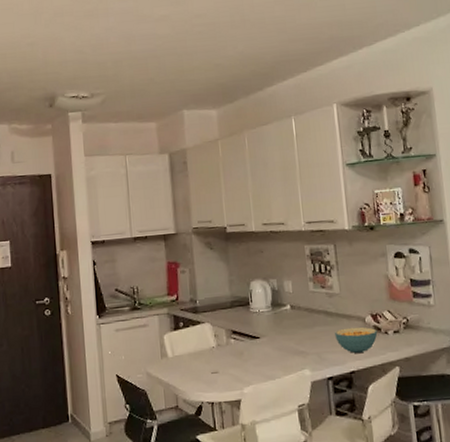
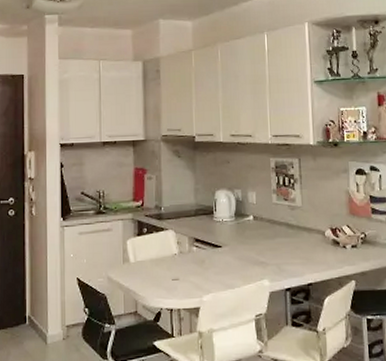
cereal bowl: present [335,327,378,354] -> none [295,240,336,266]

